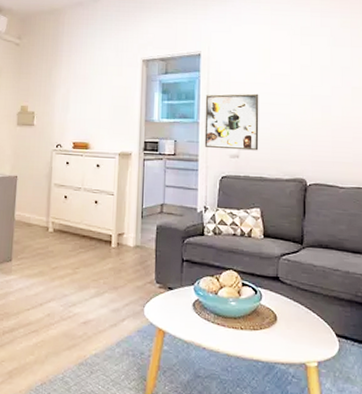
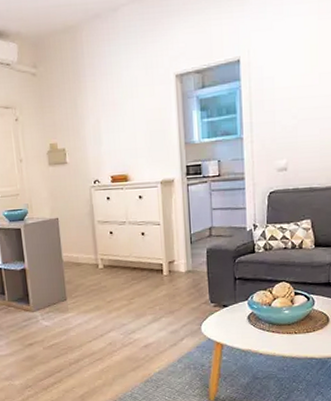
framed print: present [204,93,259,151] -> none [248,98,308,164]

